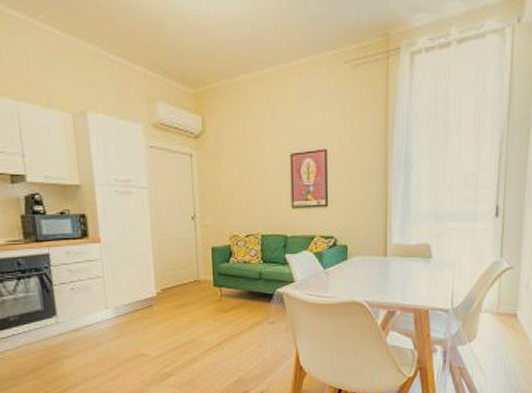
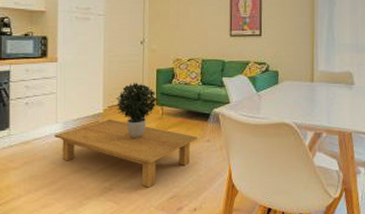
coffee table: none [106,302,261,373] -> present [54,119,197,188]
potted plant: none [169,263,214,323] -> present [115,83,157,139]

